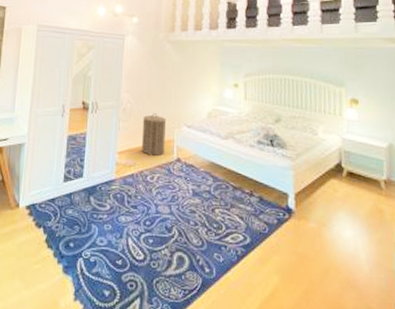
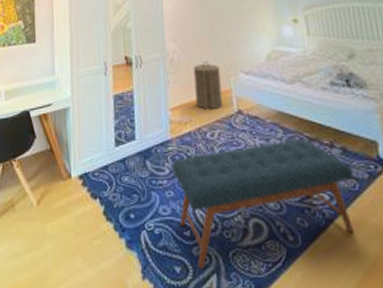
bench: none [113,187,266,293] -> present [171,139,354,268]

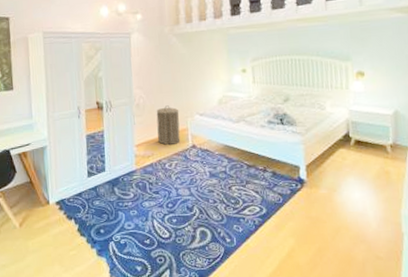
bench: present [171,139,354,268] -> none [136,166,280,266]

